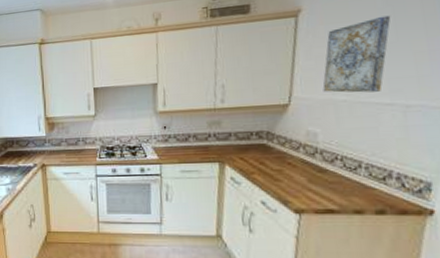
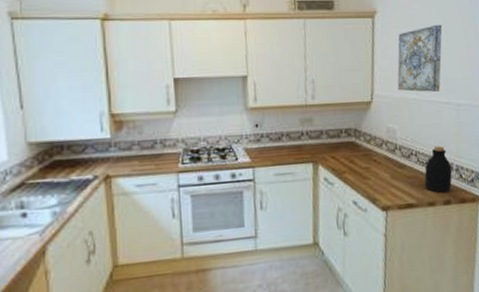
bottle: none [350,151,391,201] -> present [424,145,453,193]

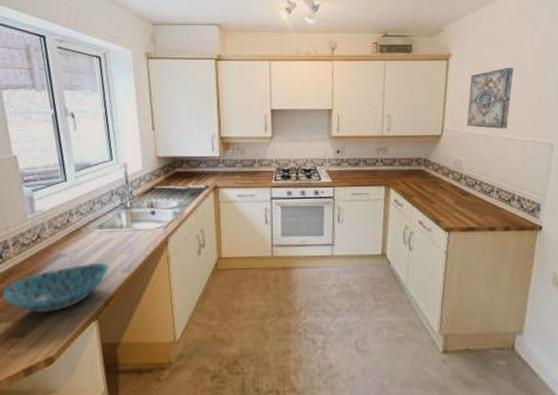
bottle: present [424,145,453,193] -> none [486,178,514,219]

